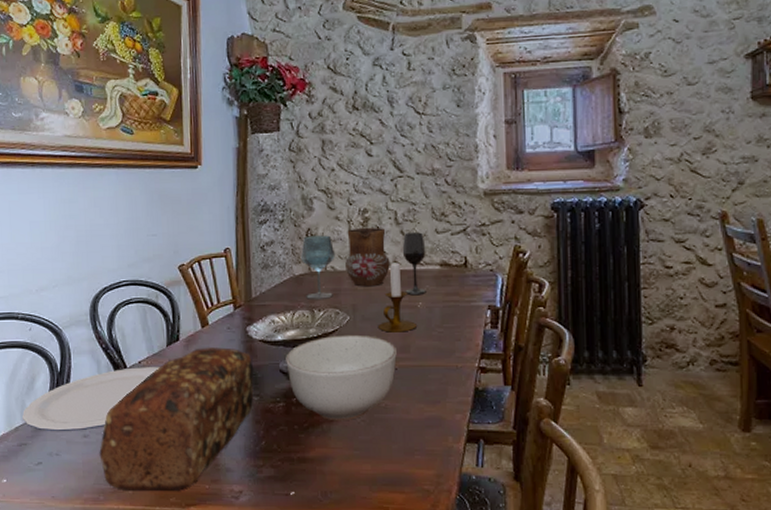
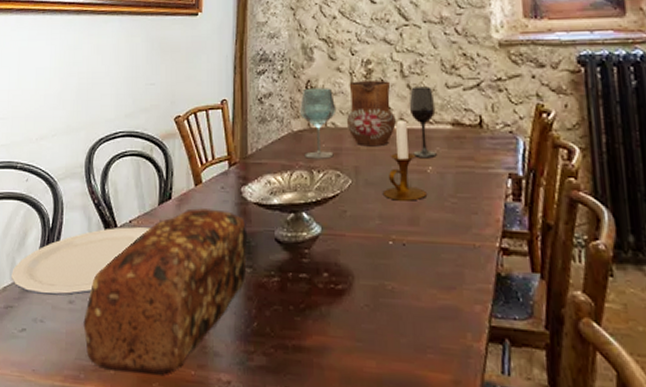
bowl: present [286,334,398,421] -> none [282,200,406,305]

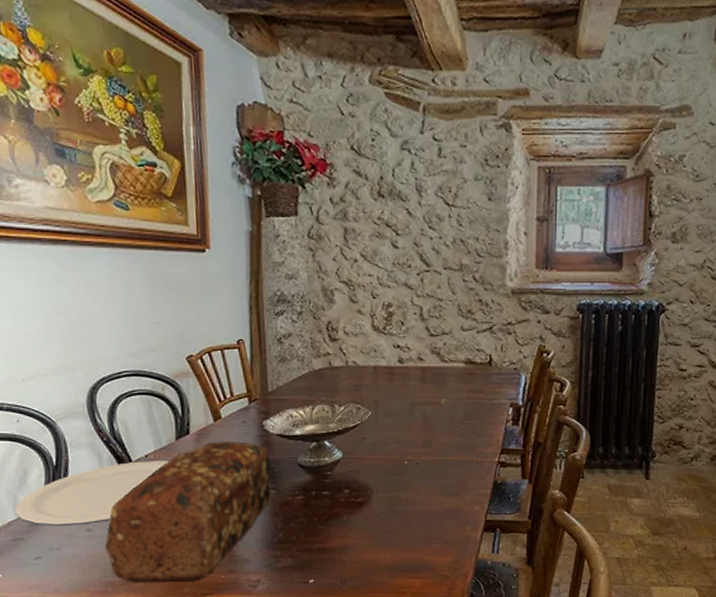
wine glass: present [299,88,337,160] -> none [320,329,358,396]
ceramic pitcher: present [347,79,396,147] -> none [368,322,414,383]
candlestick: present [382,120,426,201] -> none [399,359,439,428]
wine glass: present [408,86,437,159] -> none [427,329,451,392]

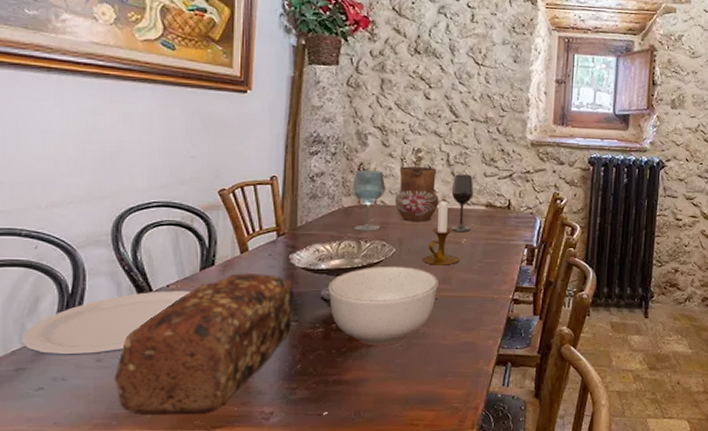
bowl: none [304,430,420,513] -> present [328,265,440,346]
wine glass: none [320,329,358,396] -> present [350,170,386,233]
ceramic pitcher: none [368,322,414,383] -> present [395,166,439,222]
candlestick: none [399,359,439,428] -> present [422,201,459,266]
wine glass: none [427,329,451,392] -> present [451,174,474,233]

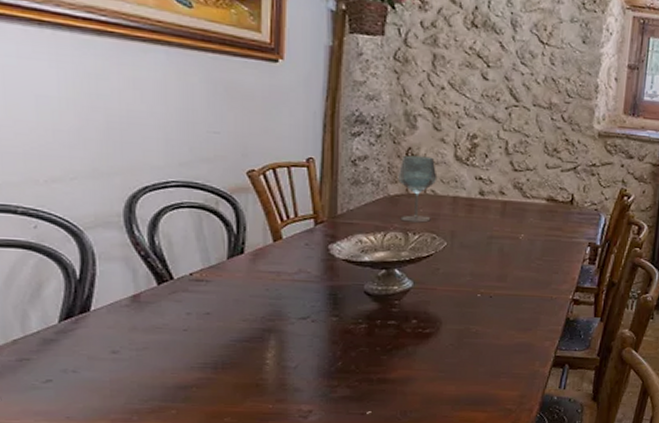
plate: present [21,291,191,355] -> none [23,279,217,346]
bread loaf: present [114,273,294,414] -> none [133,263,334,411]
bowl: present [328,265,440,346] -> none [372,260,494,345]
ceramic pitcher: present [395,166,439,222] -> none [447,153,496,215]
candlestick: present [422,201,459,266] -> none [475,192,516,262]
wine glass: present [451,174,474,233] -> none [508,164,535,228]

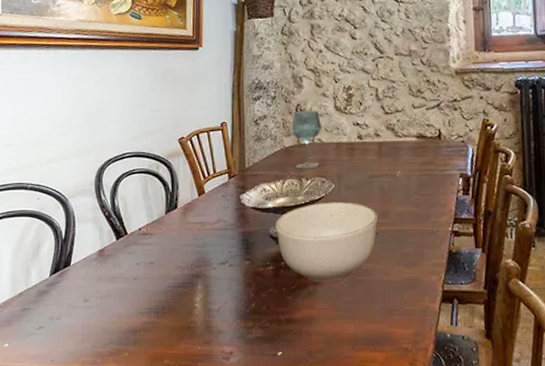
bowl: none [372,260,494,345] -> present [275,201,378,284]

